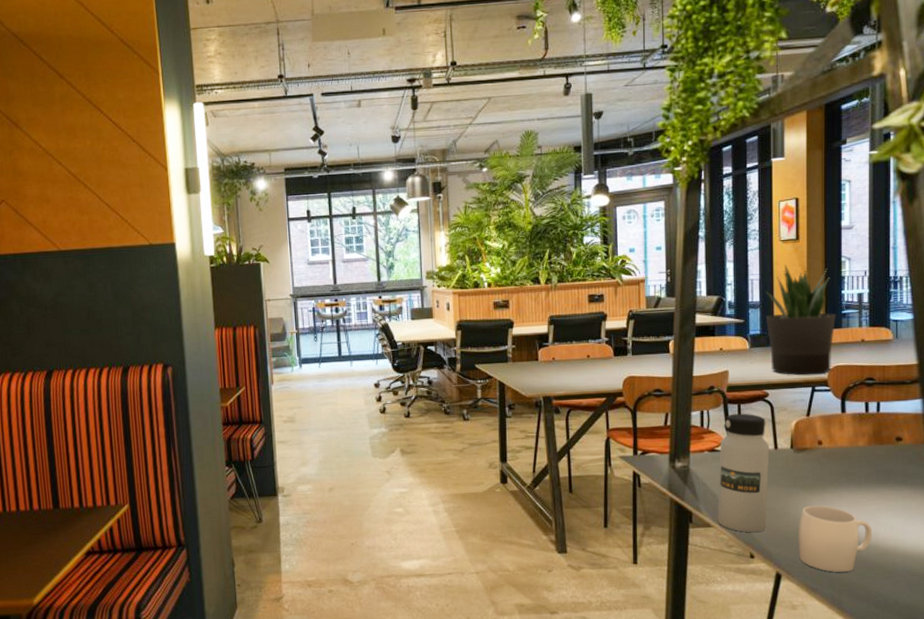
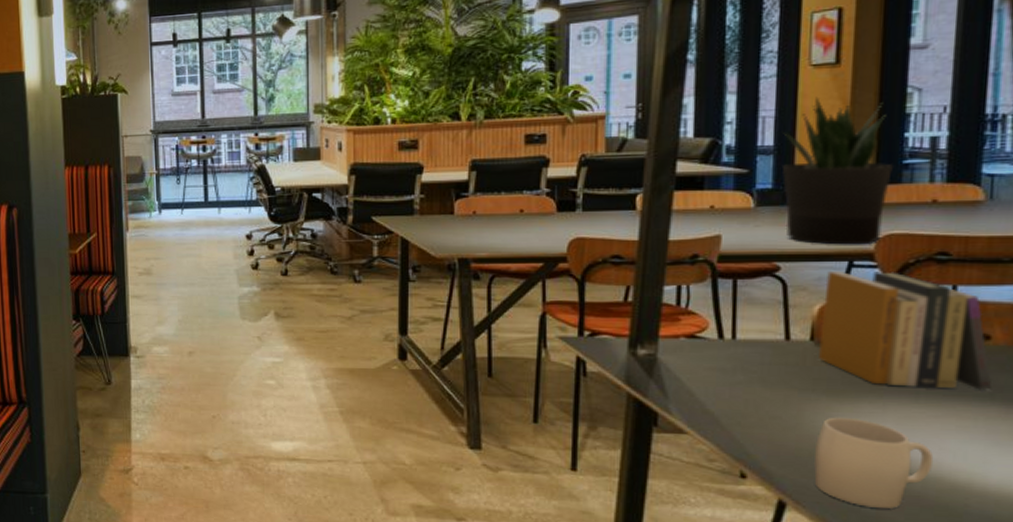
water bottle: present [717,413,770,533] -> none [694,291,778,446]
books: none [796,393,905,480] -> present [818,270,992,390]

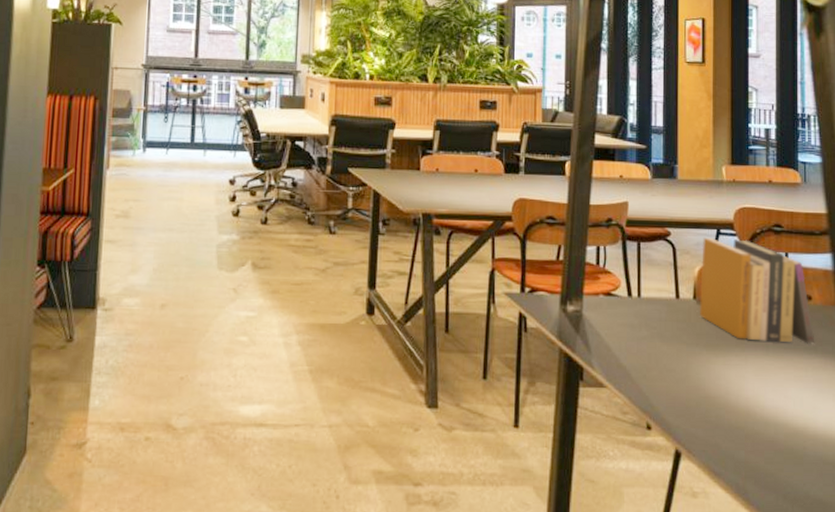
planter: present [781,96,893,245] -> none [668,88,742,216]
mug: present [814,417,934,509] -> none [700,369,781,455]

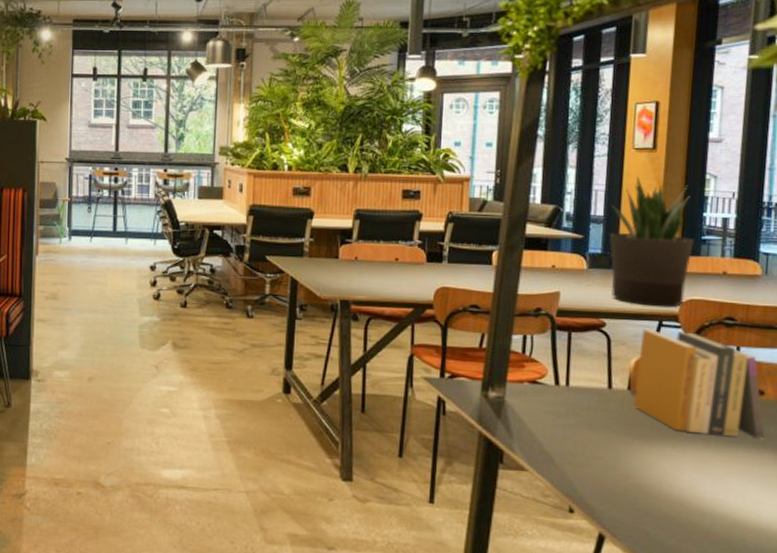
planter: none [668,88,742,216] -> present [610,176,694,308]

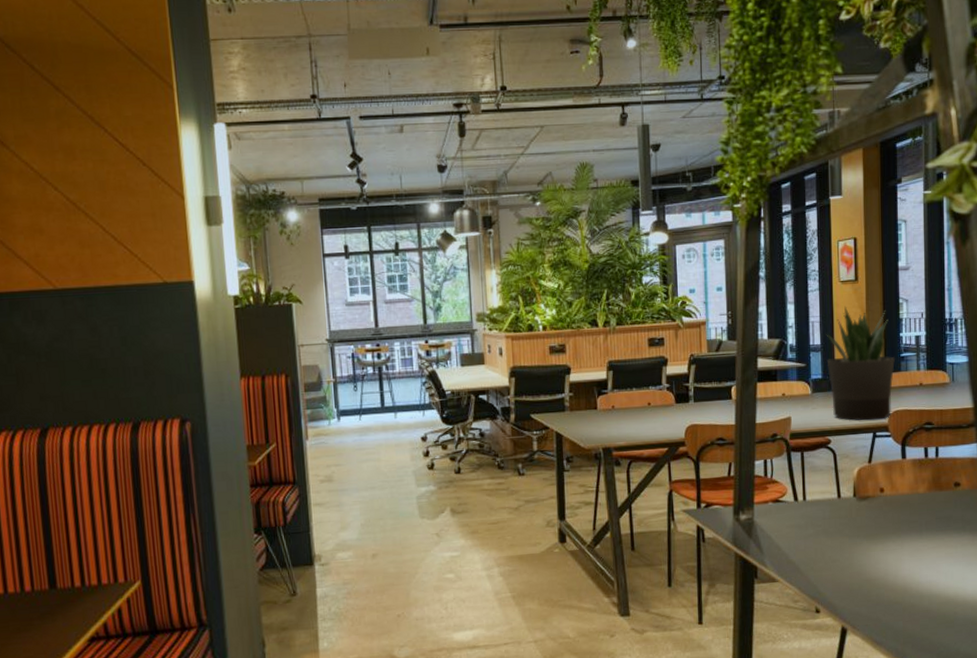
books: present [633,328,765,439] -> none [859,439,964,528]

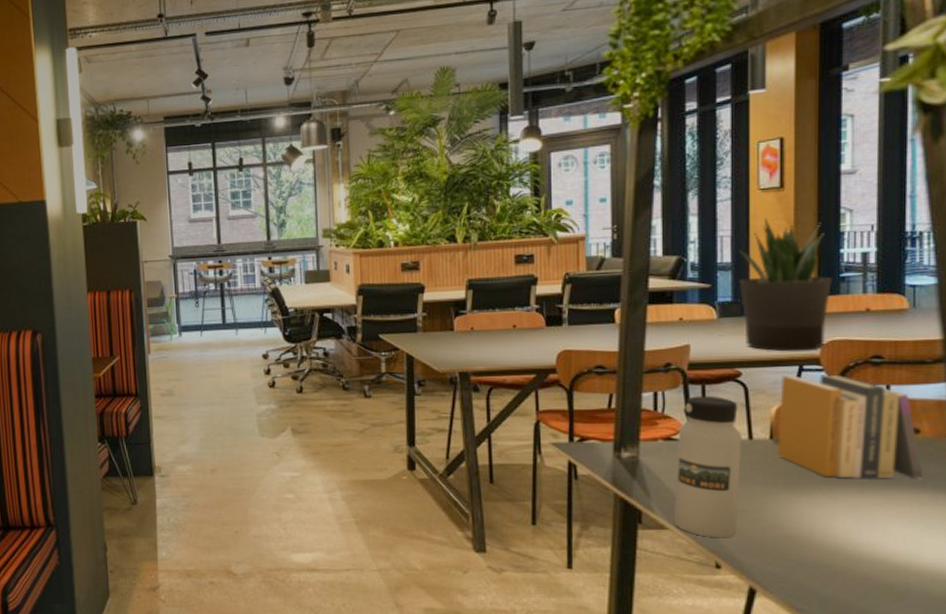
water bottle: none [782,461,833,587] -> present [674,395,742,538]
books: none [859,439,964,528] -> present [777,374,924,479]

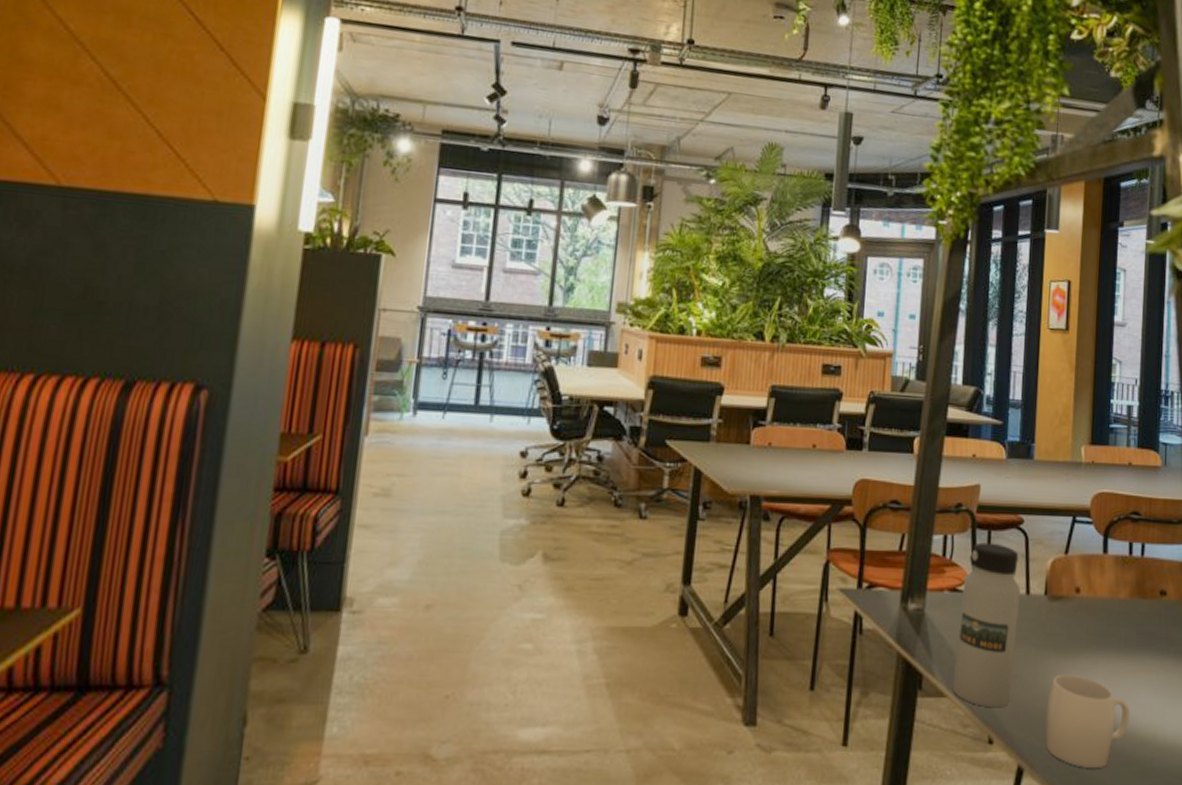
planter: present [737,217,832,351] -> none [1027,358,1103,502]
books: present [777,374,924,479] -> none [1050,525,1168,644]
mug: none [779,508,879,591] -> present [1045,674,1131,769]

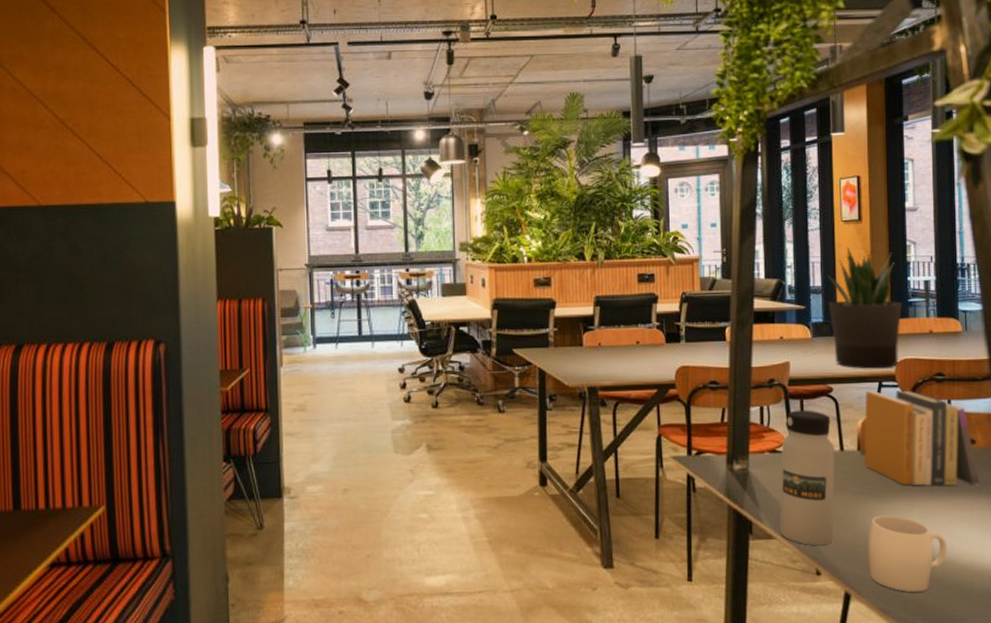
planter: none [1027,358,1103,502] -> present [826,246,902,369]
books: none [1050,525,1168,644] -> present [863,390,980,486]

